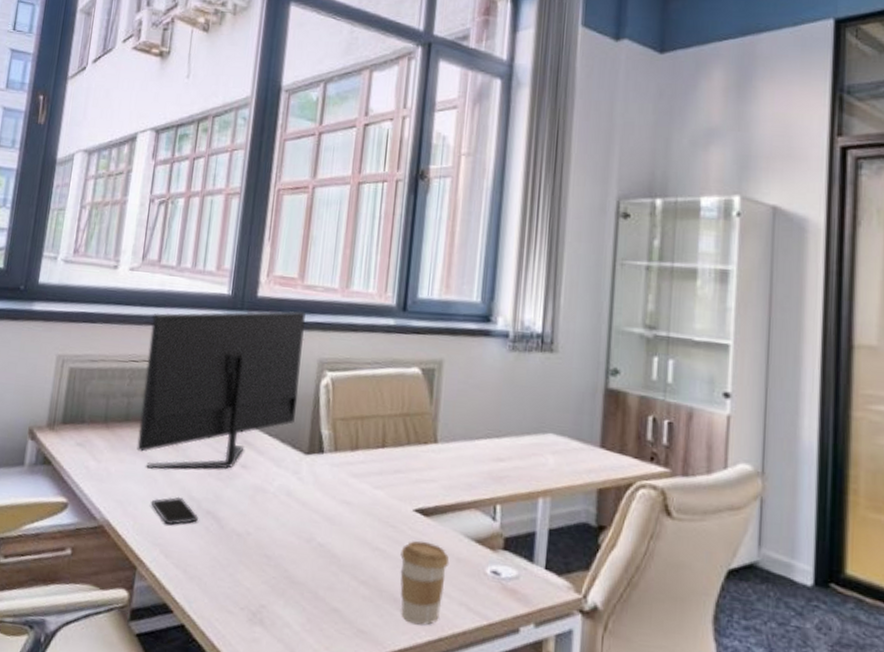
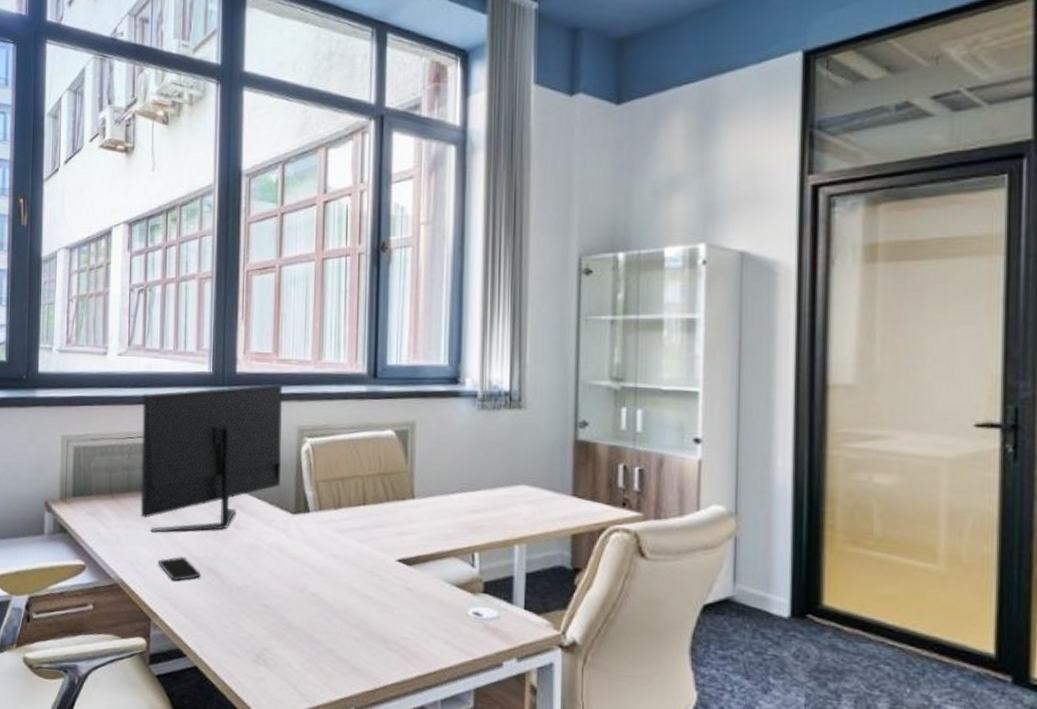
coffee cup: present [400,540,450,626] -> none [387,587,433,662]

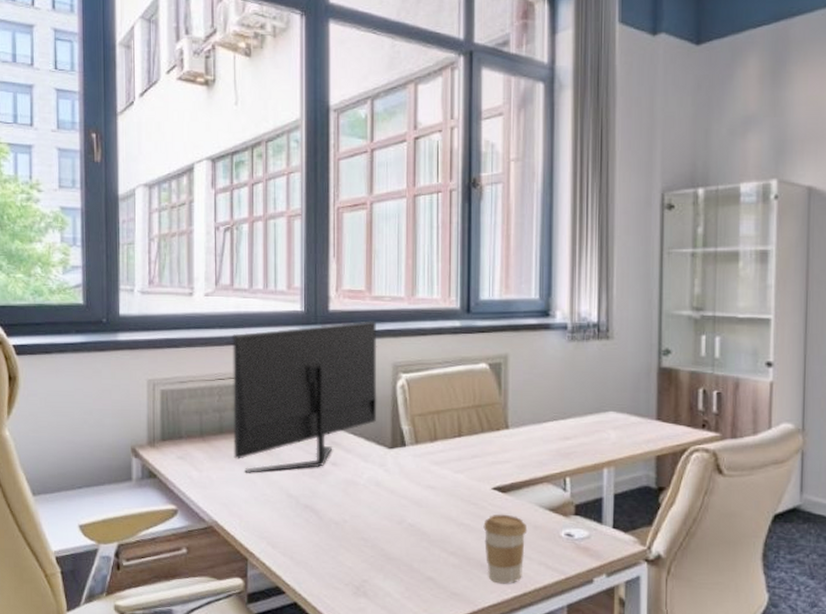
smartphone: present [158,556,201,582] -> none [253,495,298,521]
coffee cup: none [387,587,433,662] -> present [483,514,528,584]

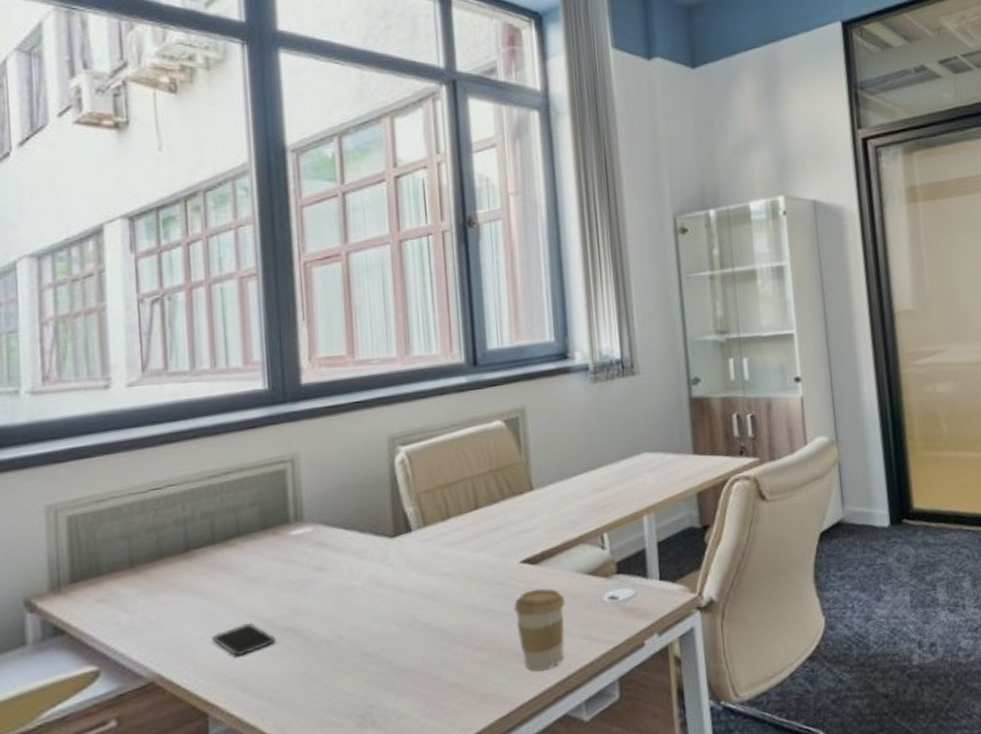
monitor: present [233,321,377,473] -> none [170,389,372,603]
smartphone: none [253,495,298,521] -> present [212,623,275,657]

